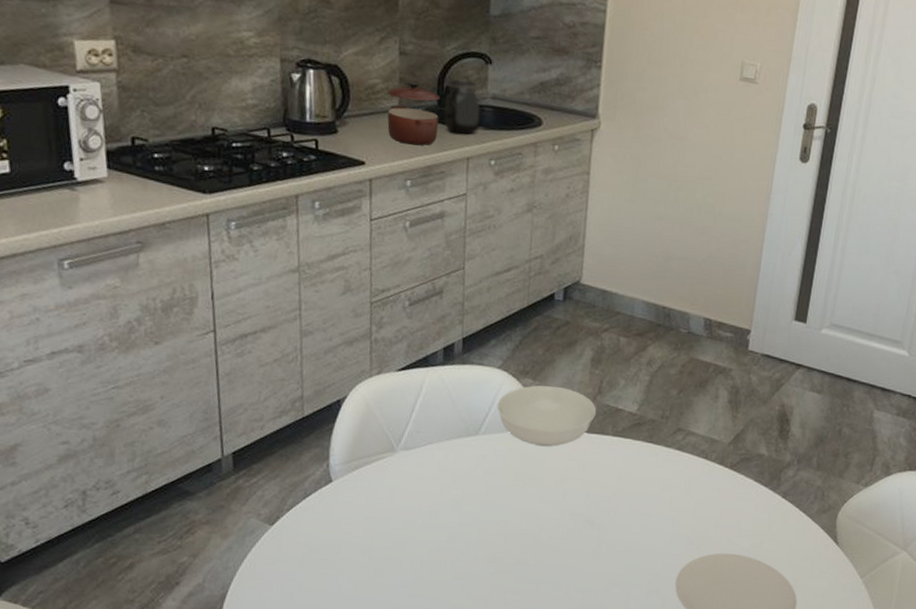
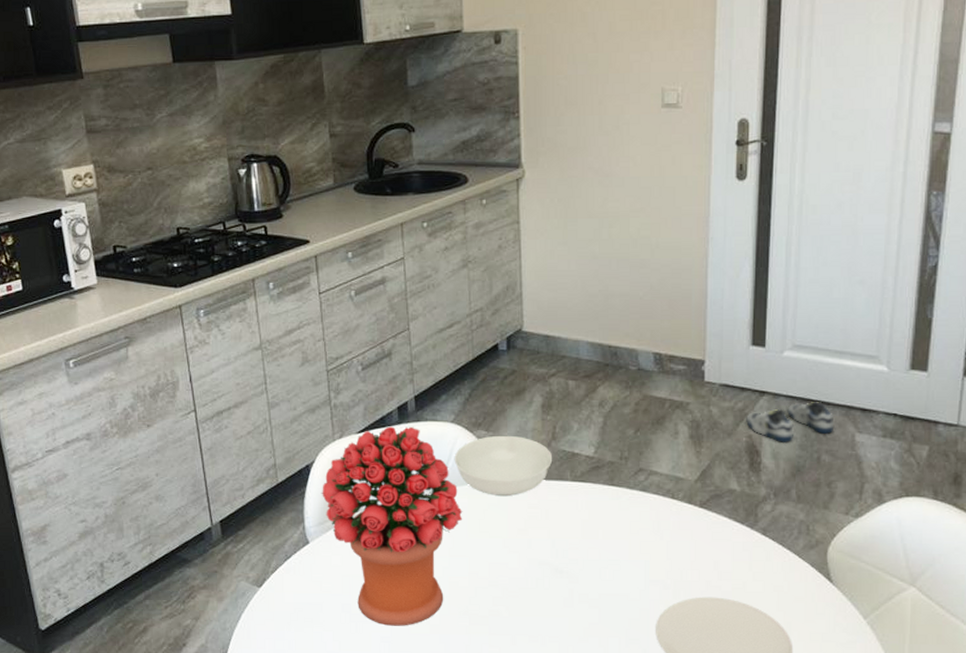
bouquet: none [350,366,501,571] -> present [321,426,463,626]
saucepan: present [387,81,441,146] -> none [323,160,372,219]
jar: present [443,79,480,135] -> none [375,150,409,203]
shoe: none [781,378,859,415] -> present [746,402,835,444]

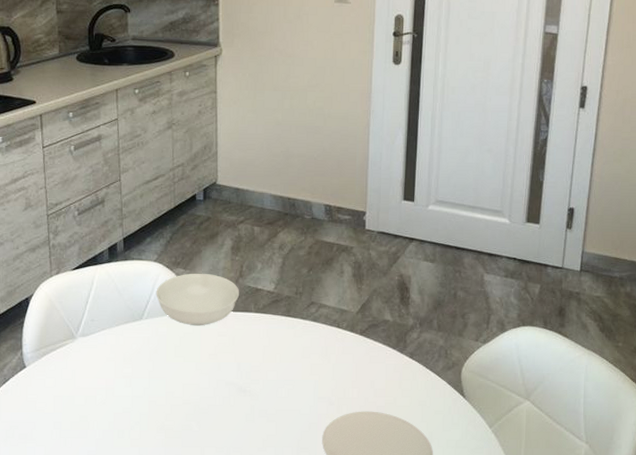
bouquet: present [321,426,463,626] -> none [38,264,162,441]
shoe: present [746,402,835,444] -> none [398,247,468,282]

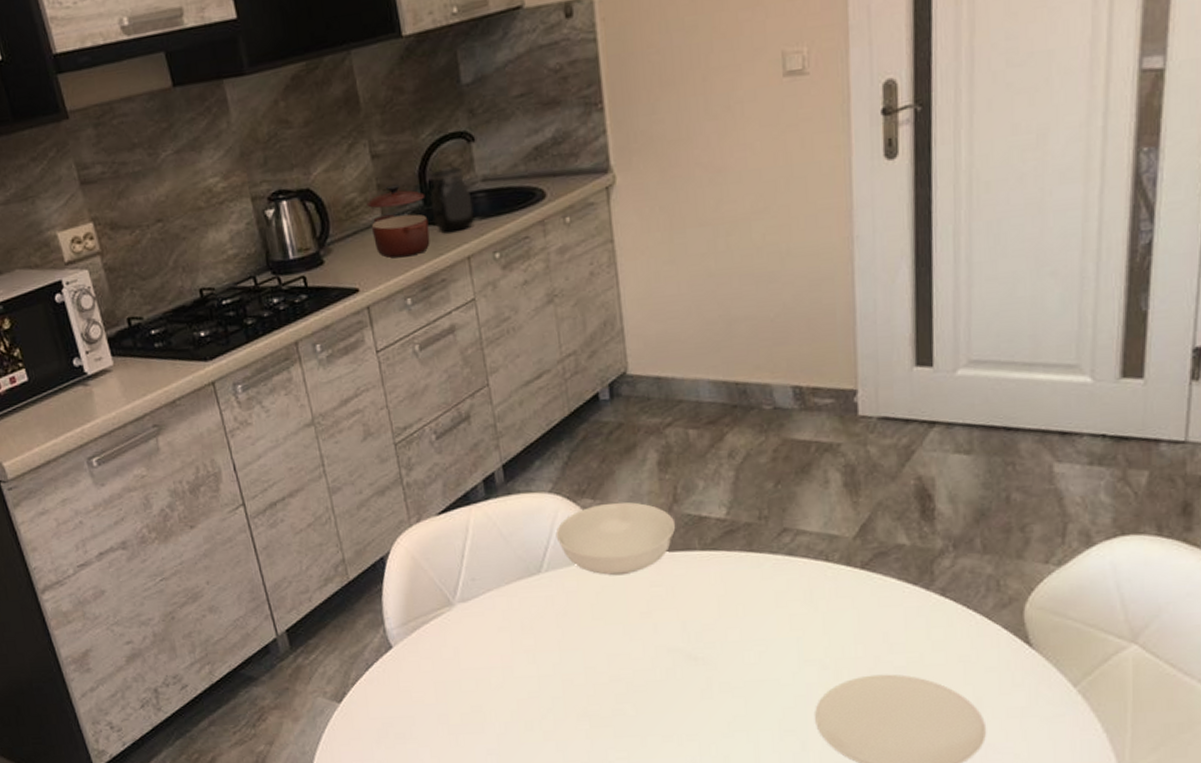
saucepan: none [49,33,92,84] -> present [367,184,430,258]
jar: none [95,27,124,72] -> present [430,166,475,233]

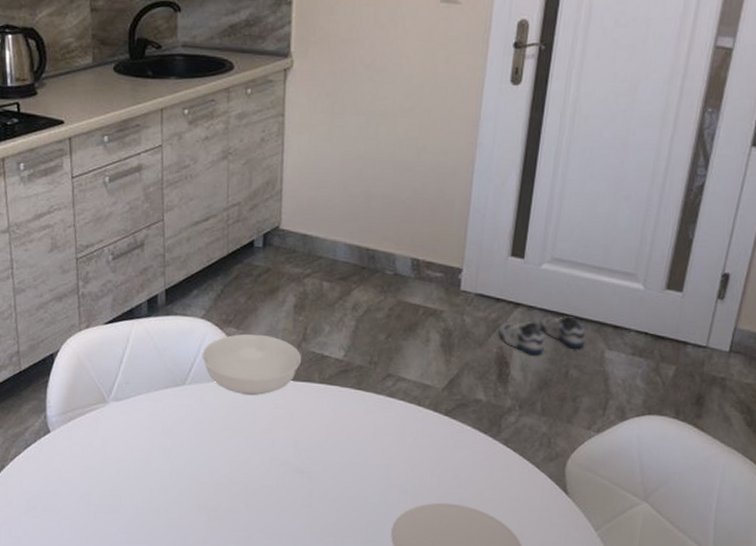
saucepan: present [367,184,430,258] -> none [81,37,132,101]
jar: present [430,166,475,233] -> none [135,29,172,86]
shoe: none [913,428,1026,484] -> present [498,316,587,357]

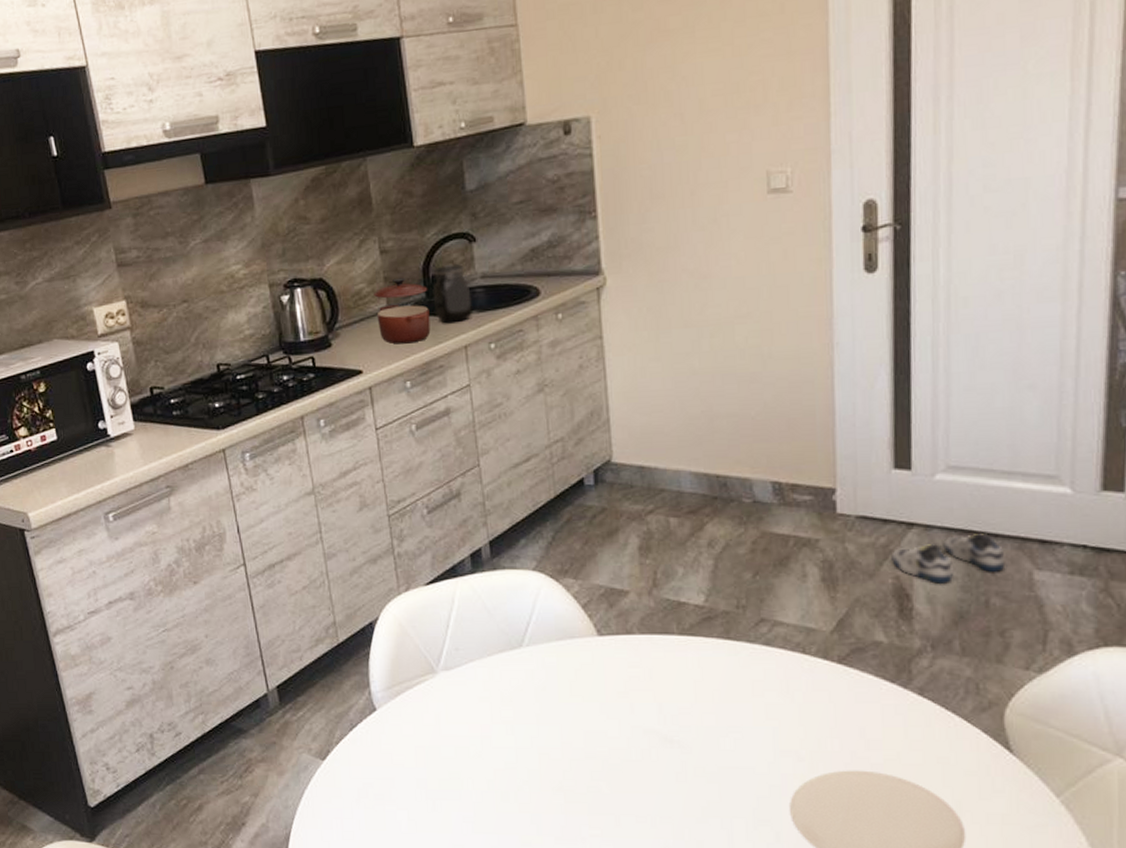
saucepan: none [81,37,132,101] -> present [374,277,431,344]
jar: none [135,29,172,86] -> present [432,263,472,324]
bowl: present [202,333,302,396] -> none [538,583,655,654]

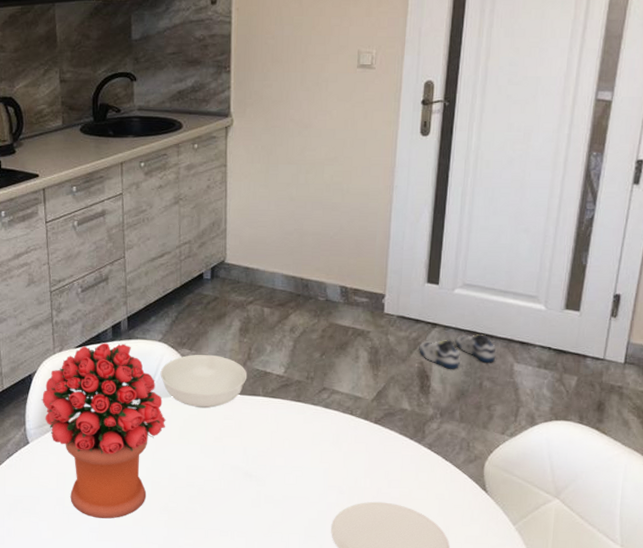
saucepan: present [374,277,431,344] -> none [52,103,96,157]
bouquet: none [387,576,552,804] -> present [41,343,166,519]
jar: present [432,263,472,324] -> none [99,96,129,144]
bowl: none [538,583,655,654] -> present [160,354,248,408]

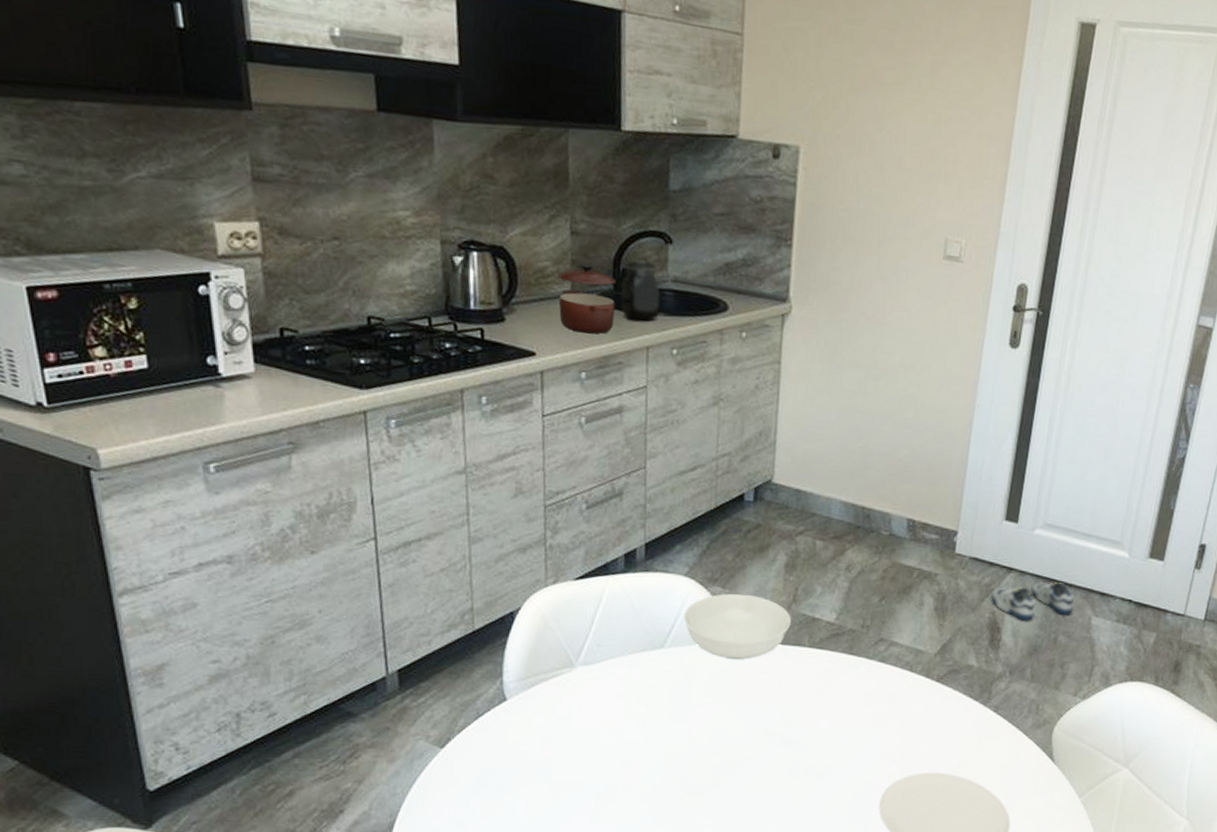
bouquet: present [41,343,166,519] -> none [525,574,688,795]
saucepan: none [52,103,96,157] -> present [558,263,617,334]
jar: none [99,96,129,144] -> present [620,261,660,322]

